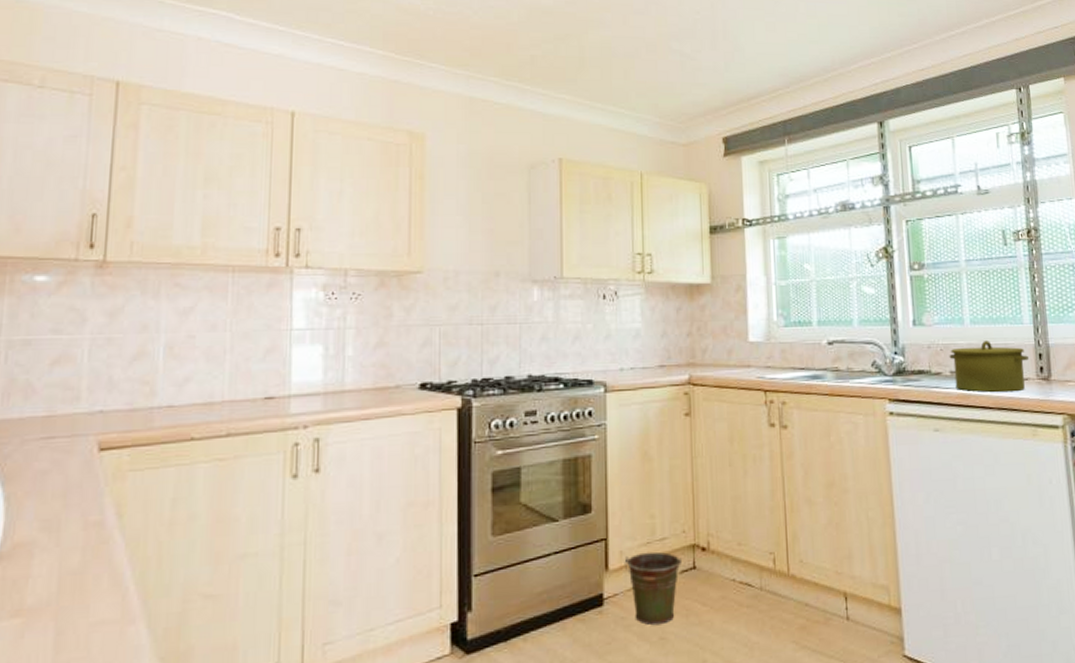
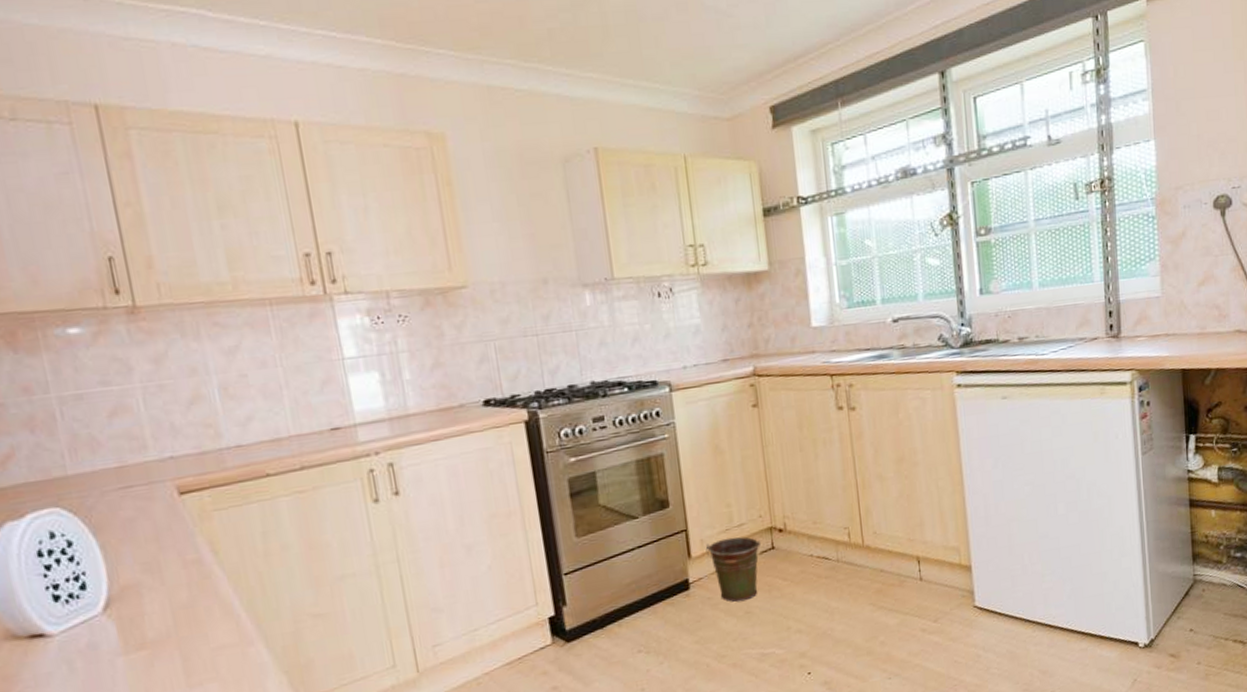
cooking pot: present [949,339,1029,392] -> none [1017,302,1098,356]

